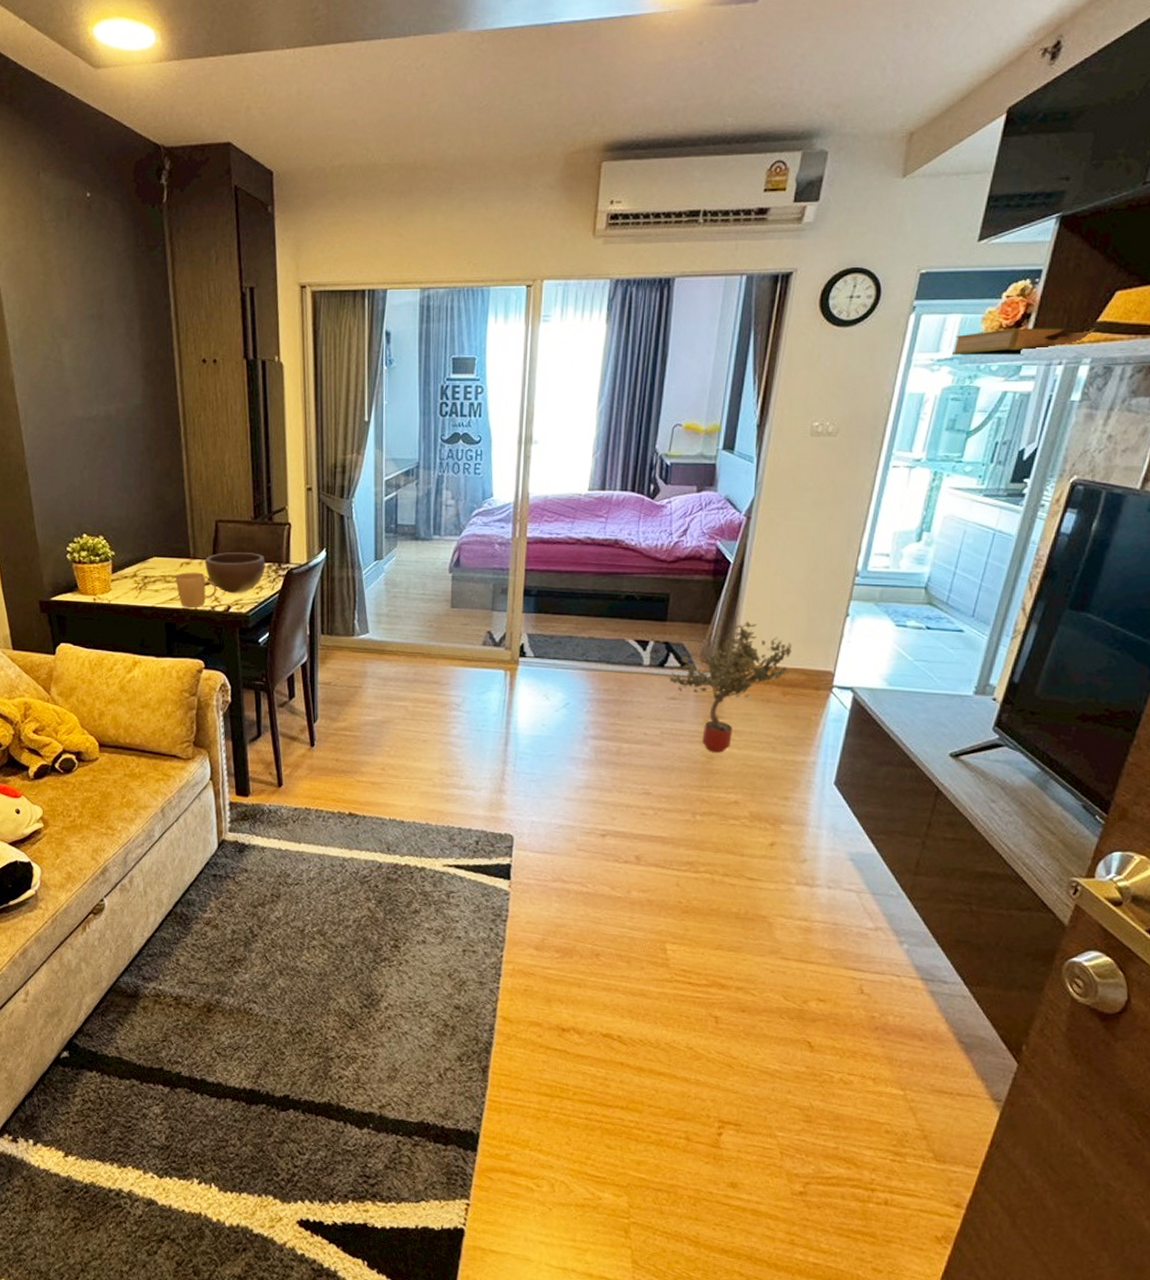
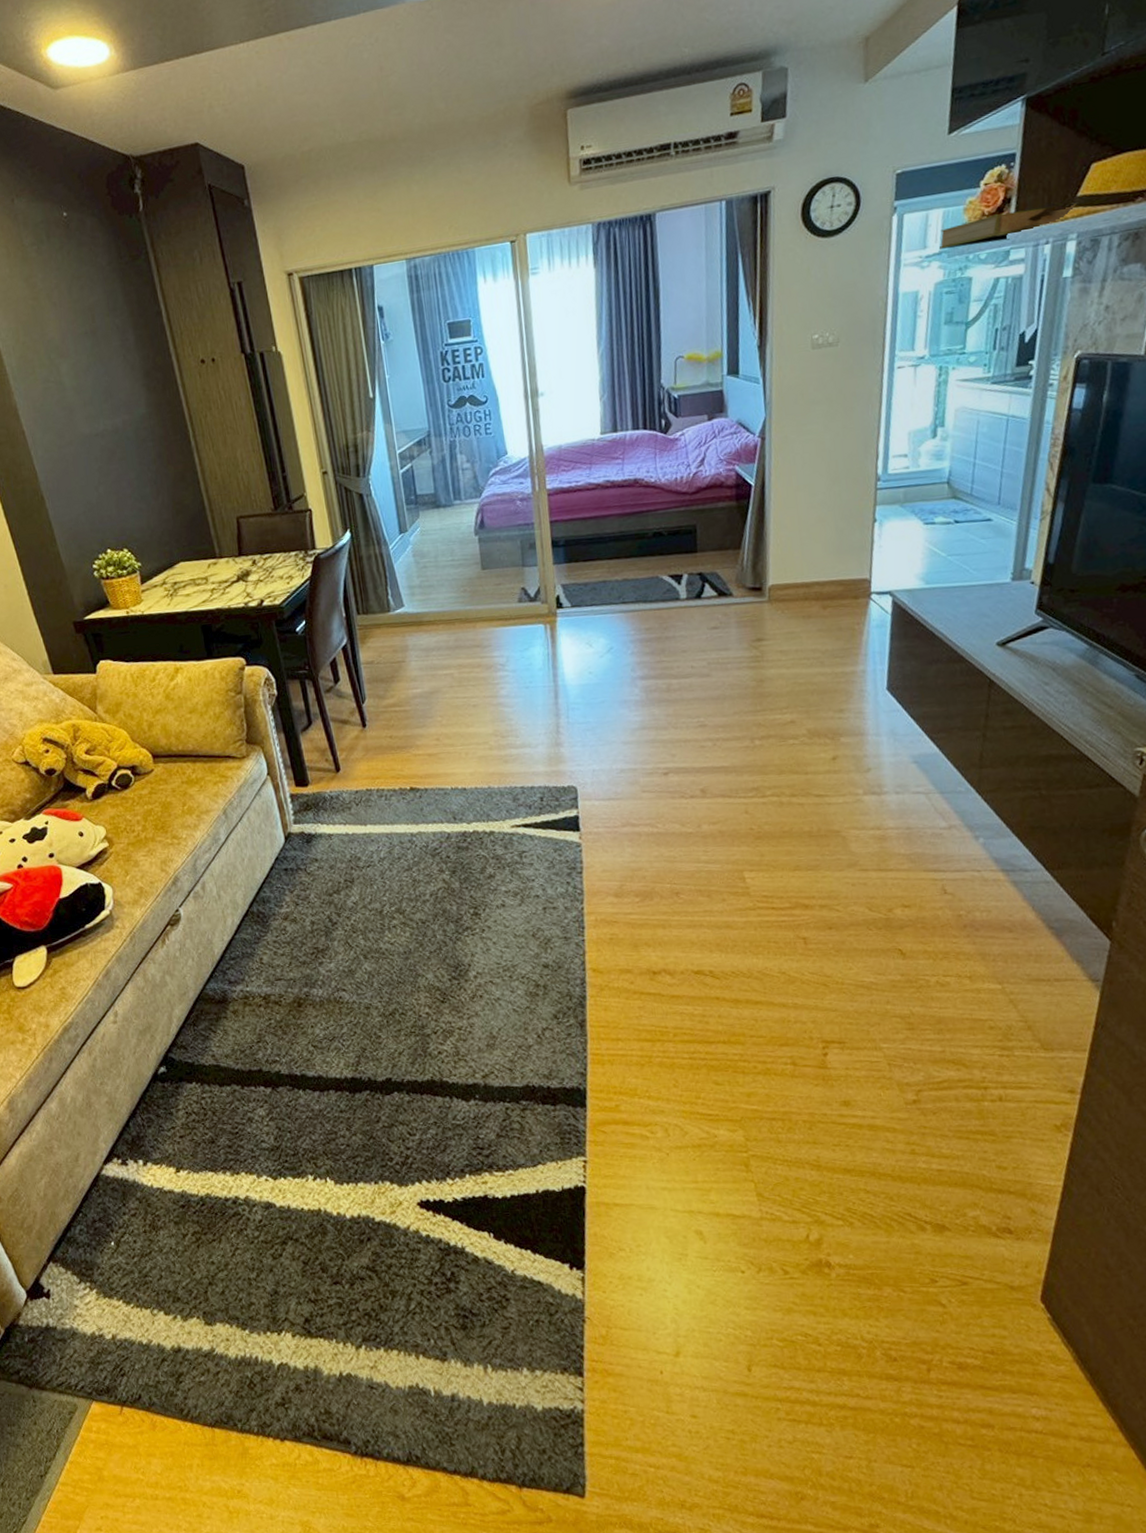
mug: present [175,572,216,607] -> none [204,570,247,608]
bowl: present [205,552,266,594] -> none [232,543,293,588]
potted tree: present [668,620,792,753] -> none [707,540,825,676]

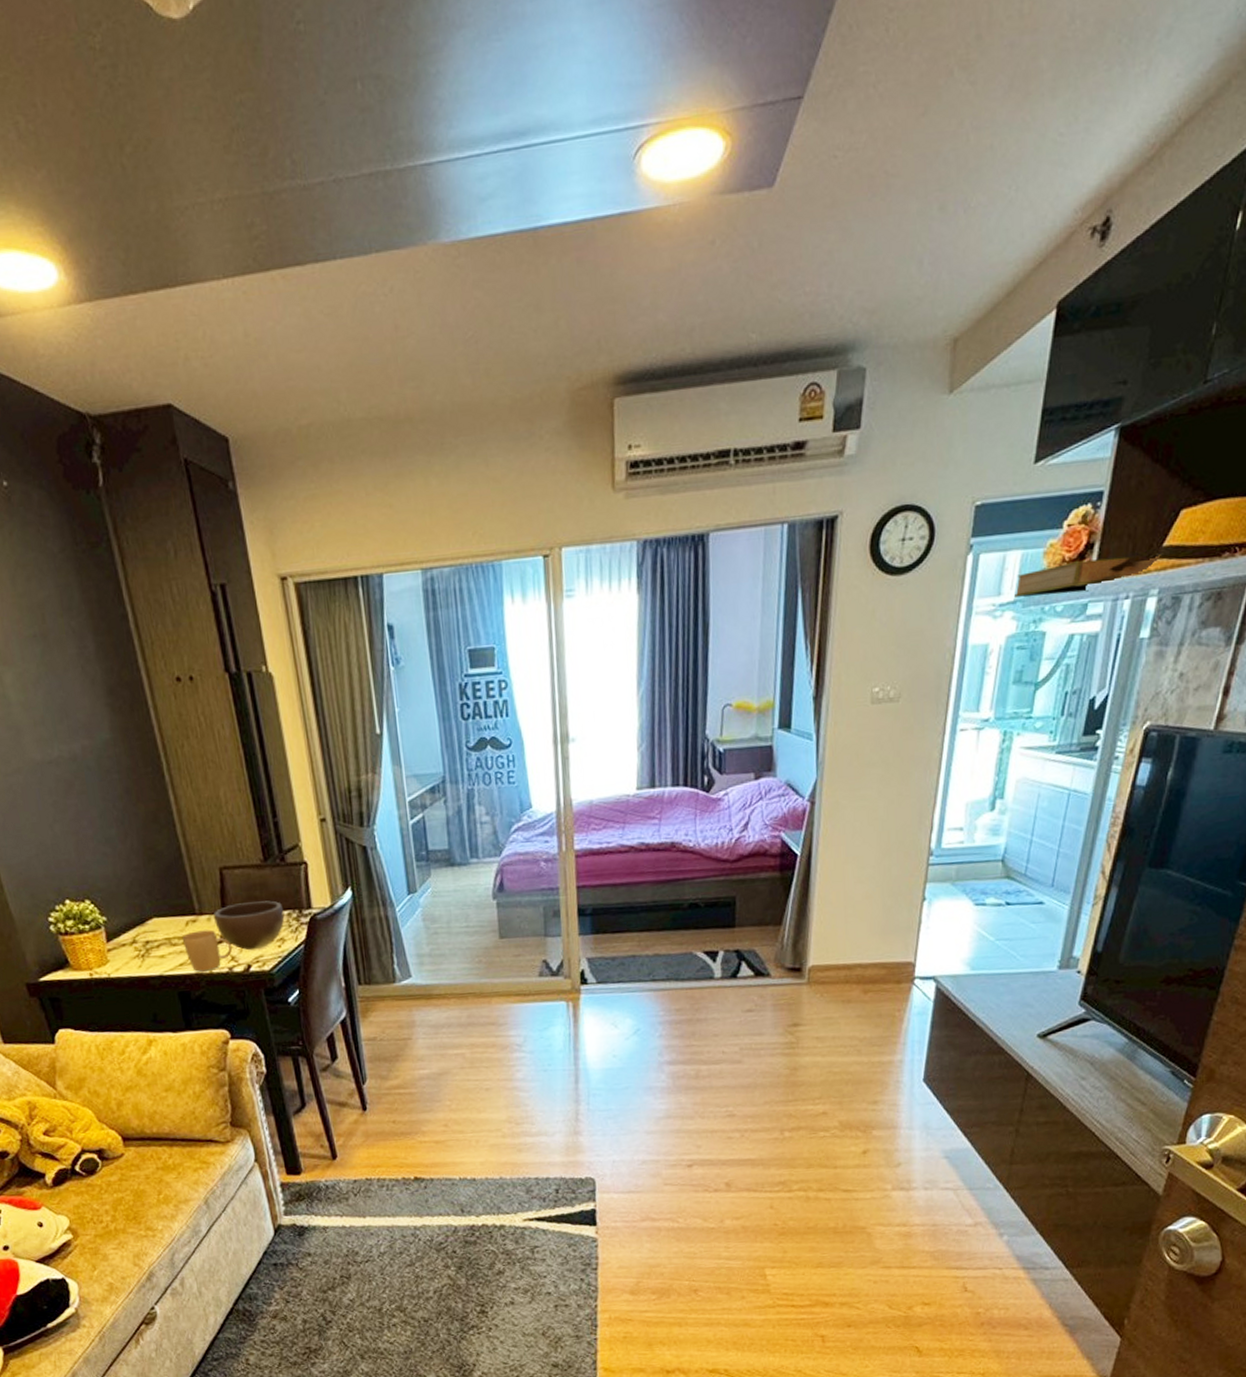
mug: none [204,570,247,608] -> present [182,929,232,972]
bowl: none [232,543,293,588] -> present [214,900,285,951]

